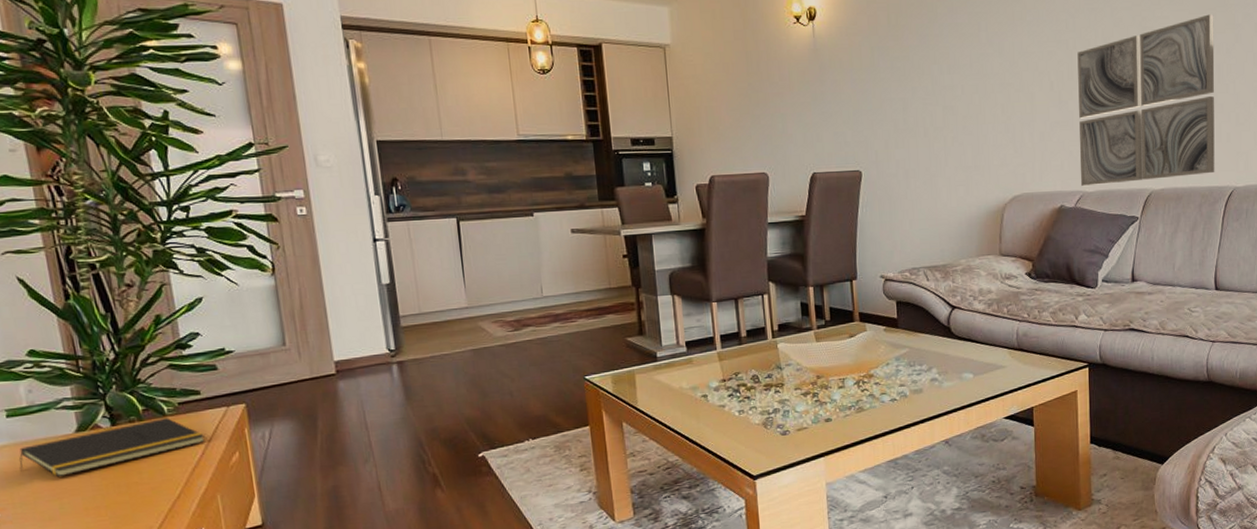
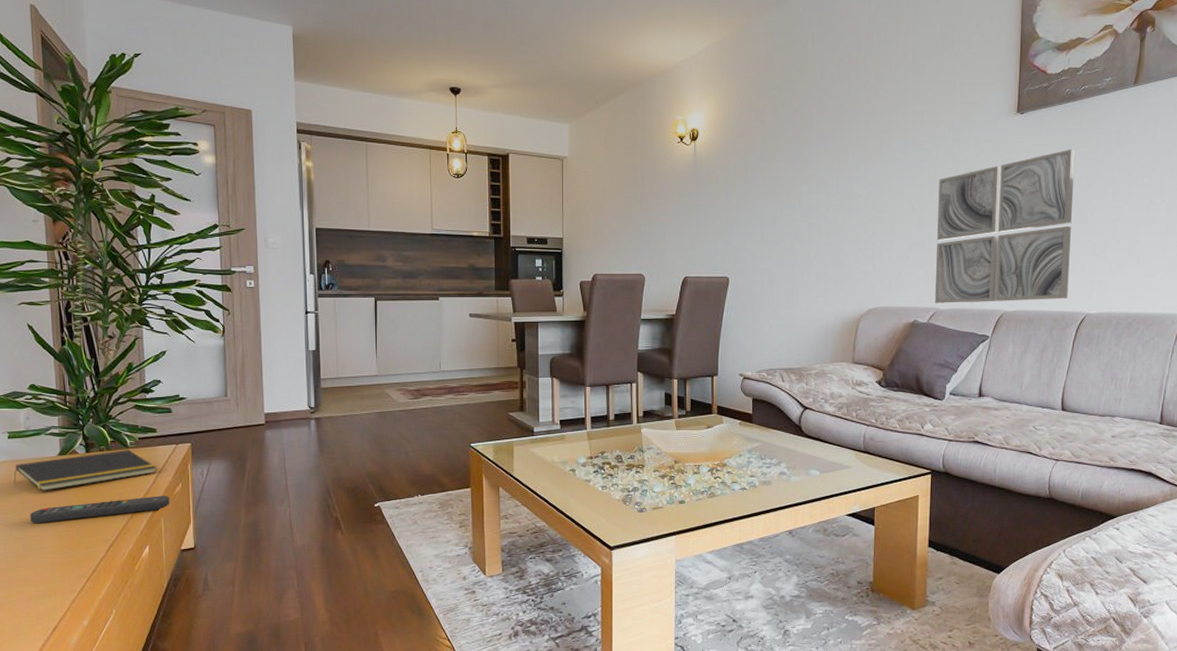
remote control: none [46,468,227,517] -> present [30,496,170,524]

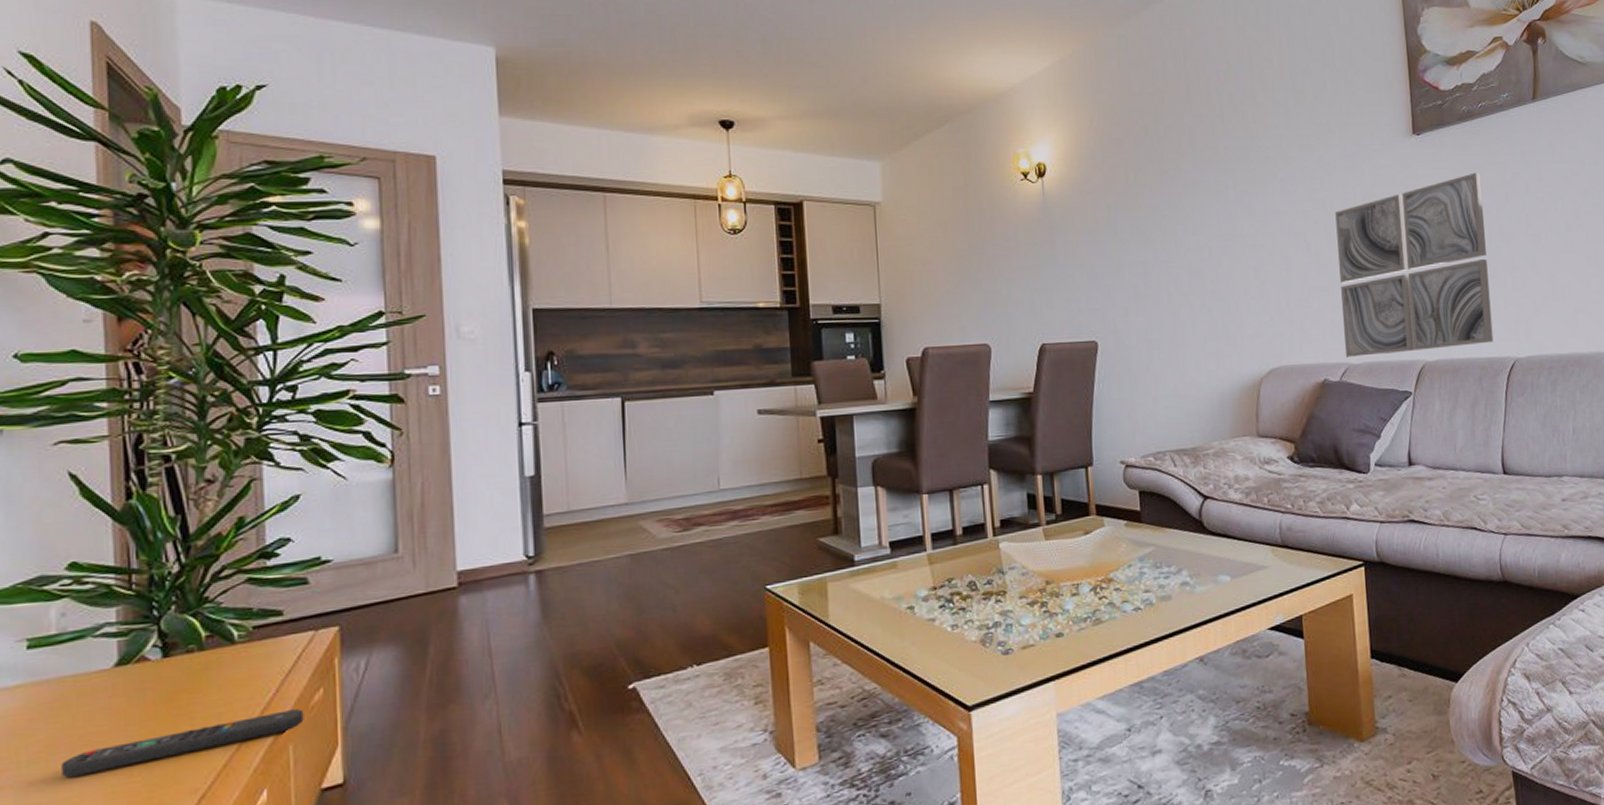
notepad: present [13,450,157,492] -> none [34,646,283,726]

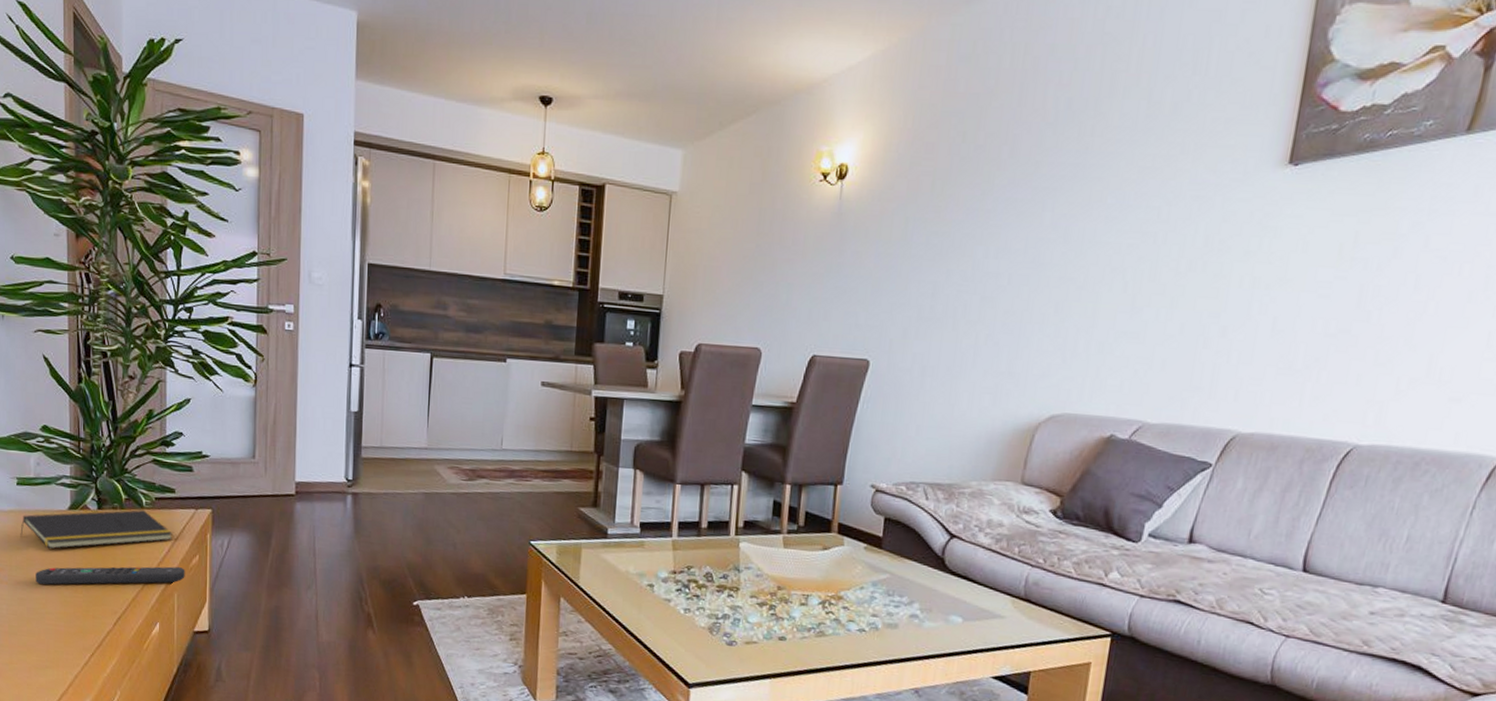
notepad: none [34,646,283,726] -> present [20,510,174,549]
wall art: present [1335,172,1494,359] -> none [1141,217,1368,423]

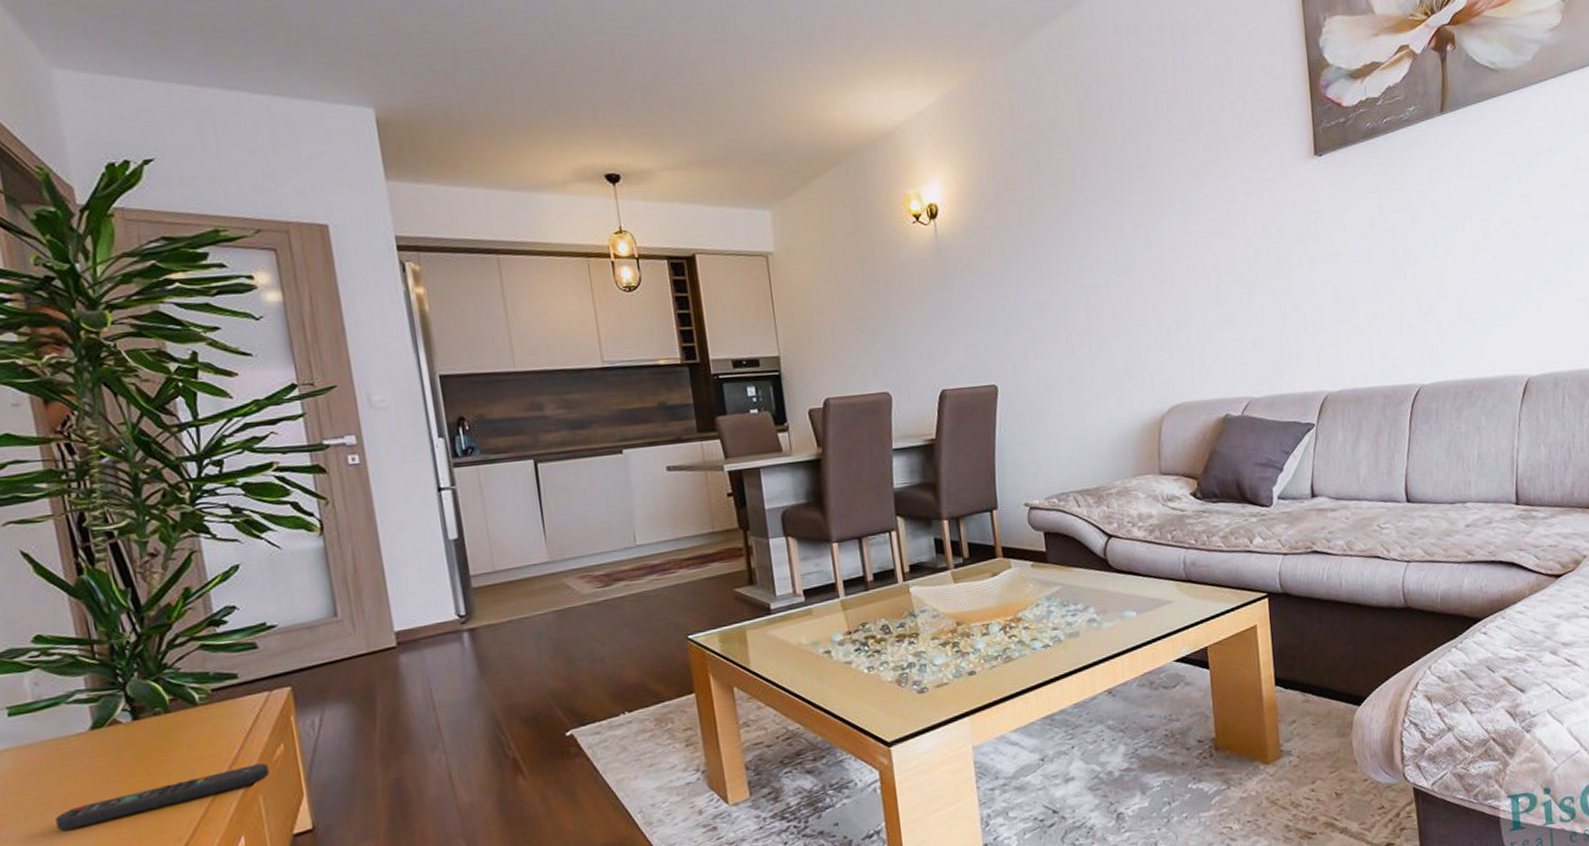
notepad: present [20,510,174,549] -> none [23,708,245,785]

